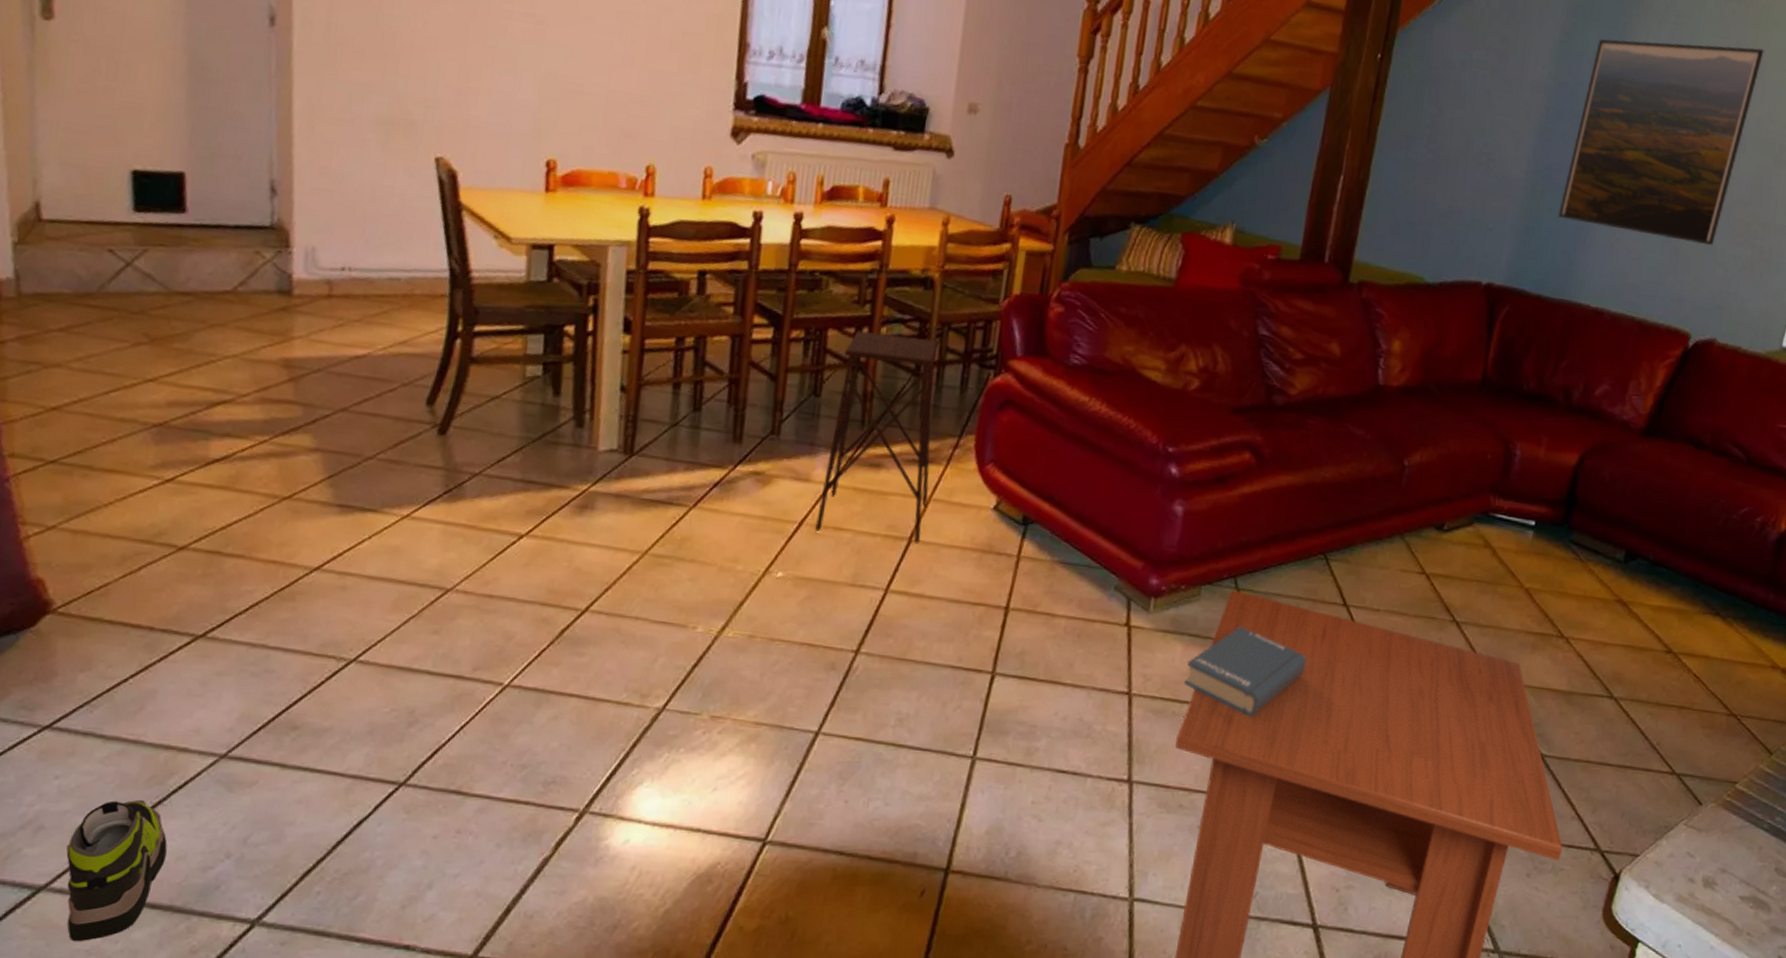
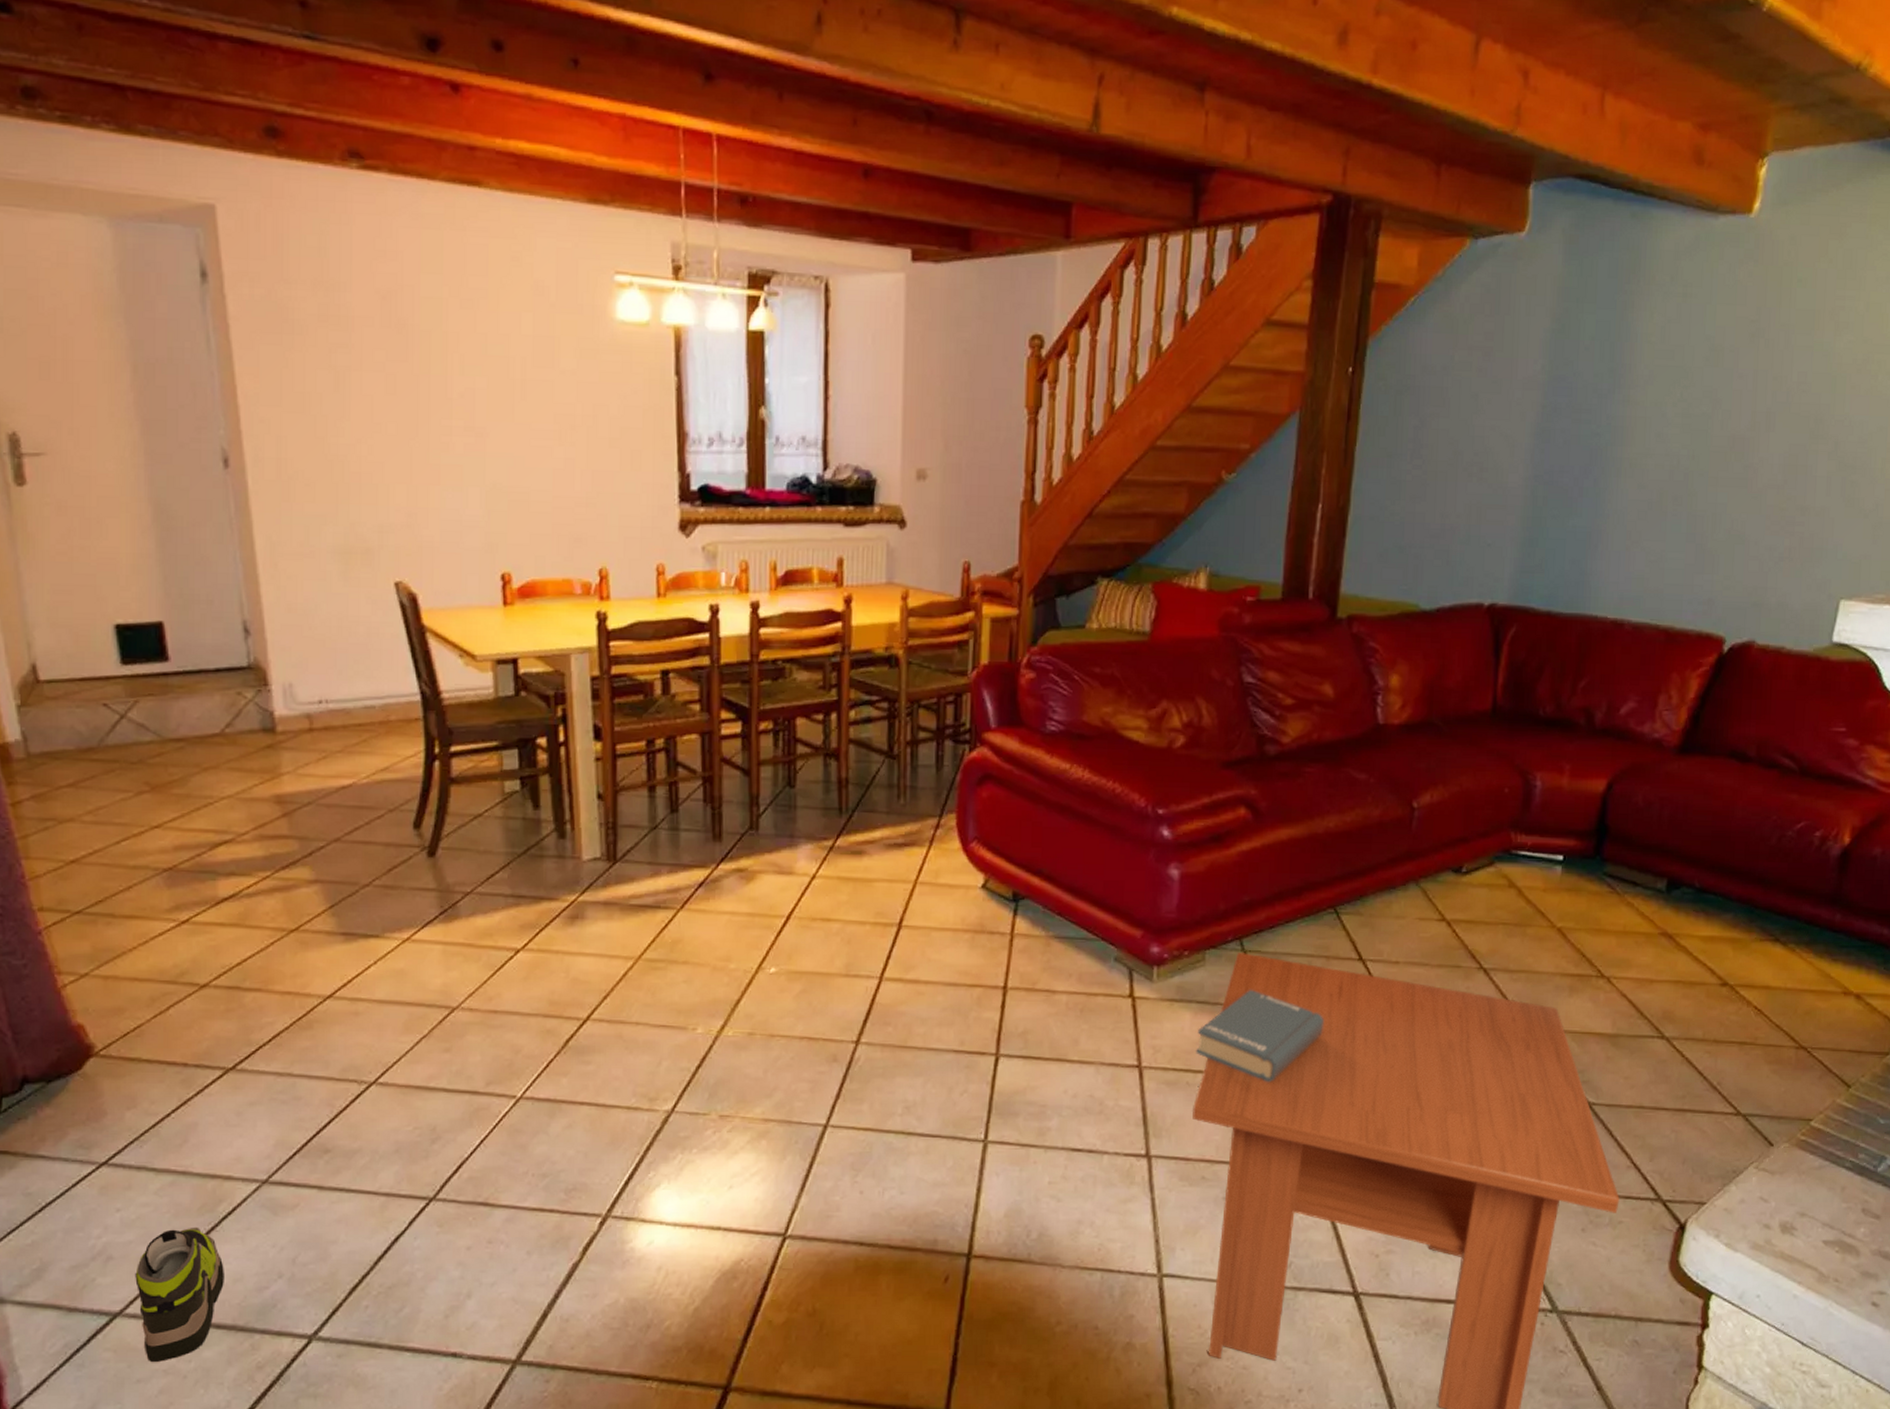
side table: present [815,331,938,543] -> none [804,717,914,928]
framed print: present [1558,38,1764,245] -> none [1564,311,1789,538]

